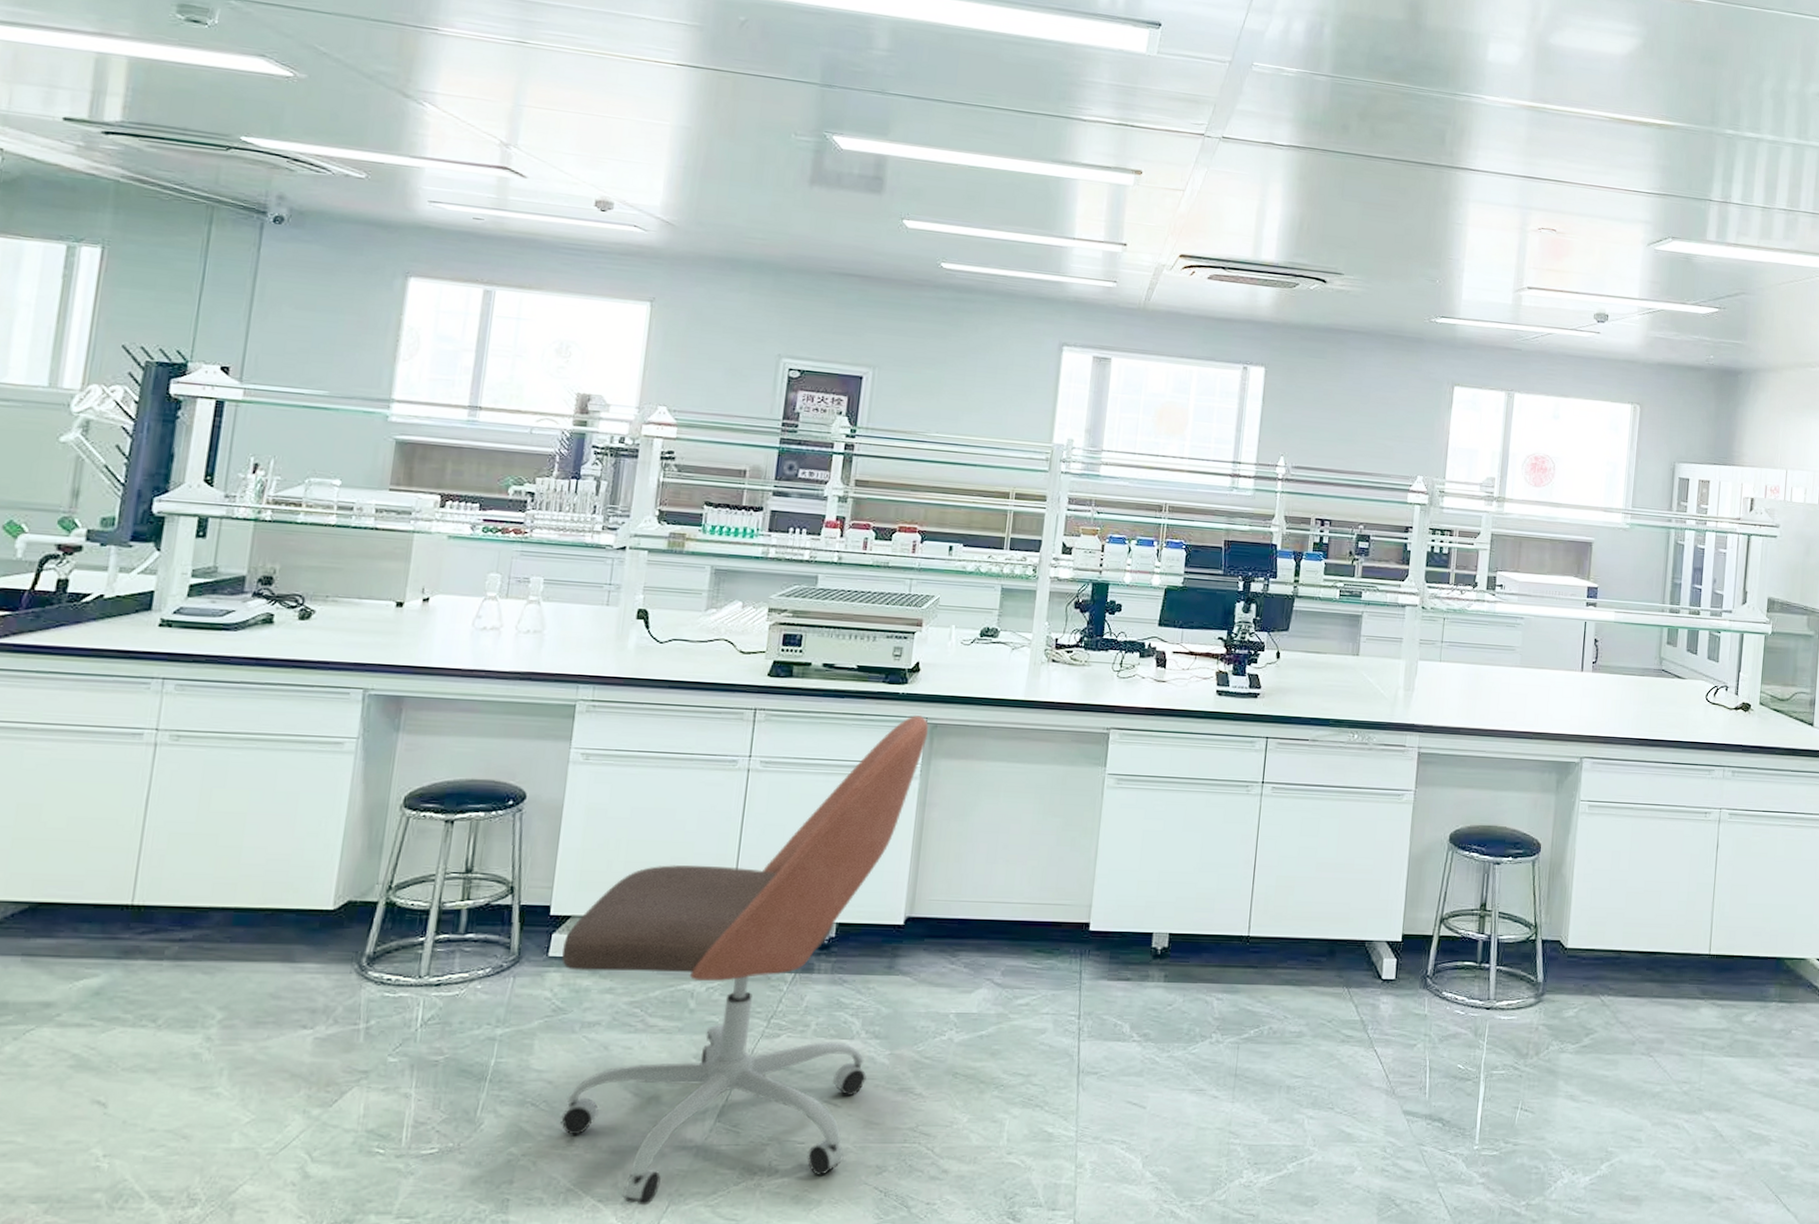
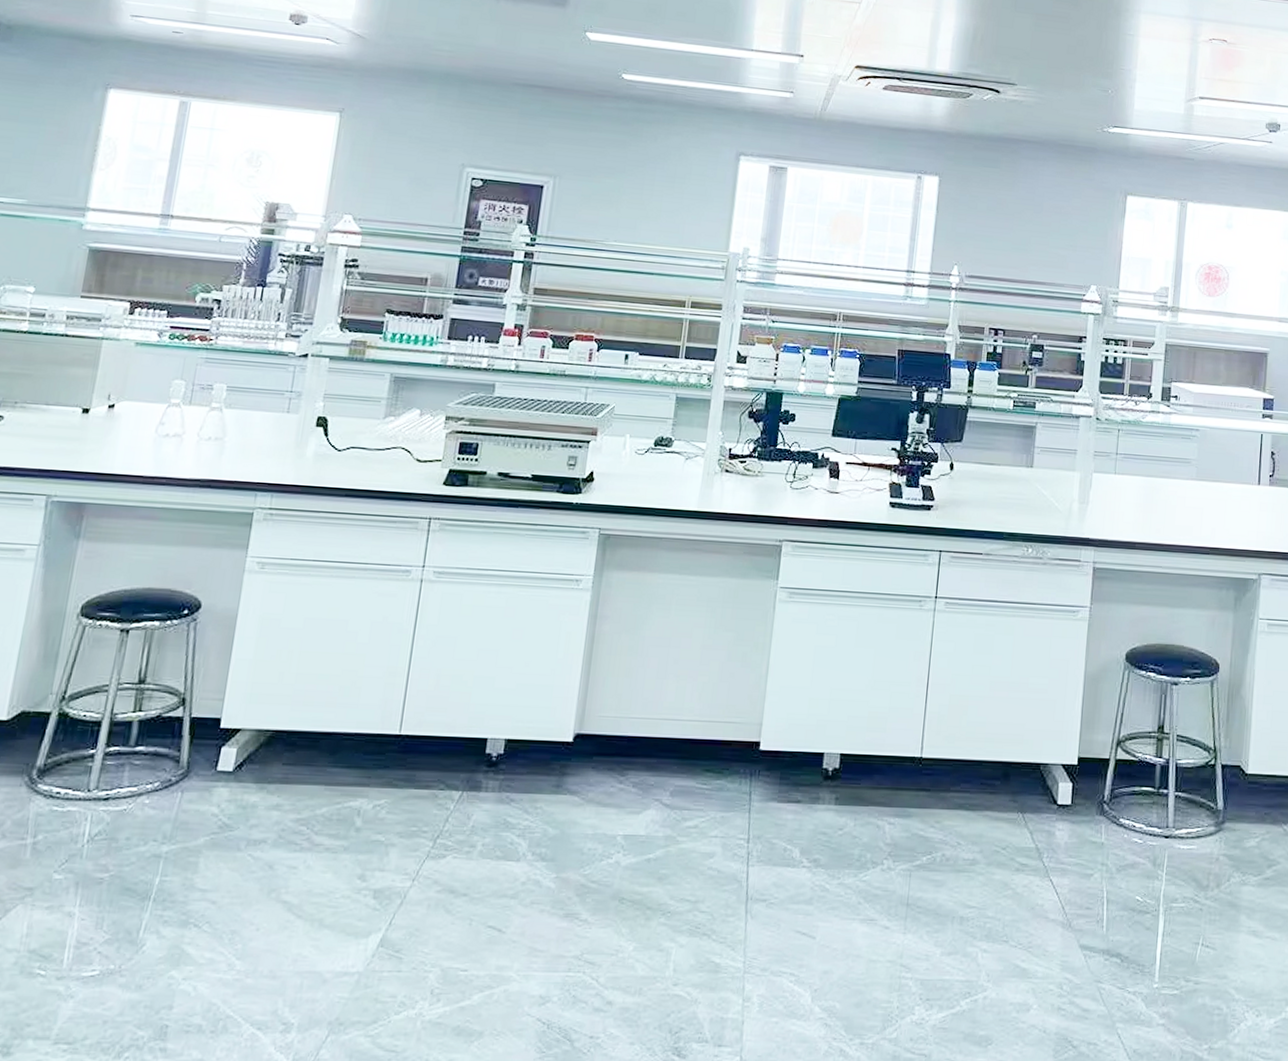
office chair: present [559,714,930,1206] -> none [221,525,602,1035]

